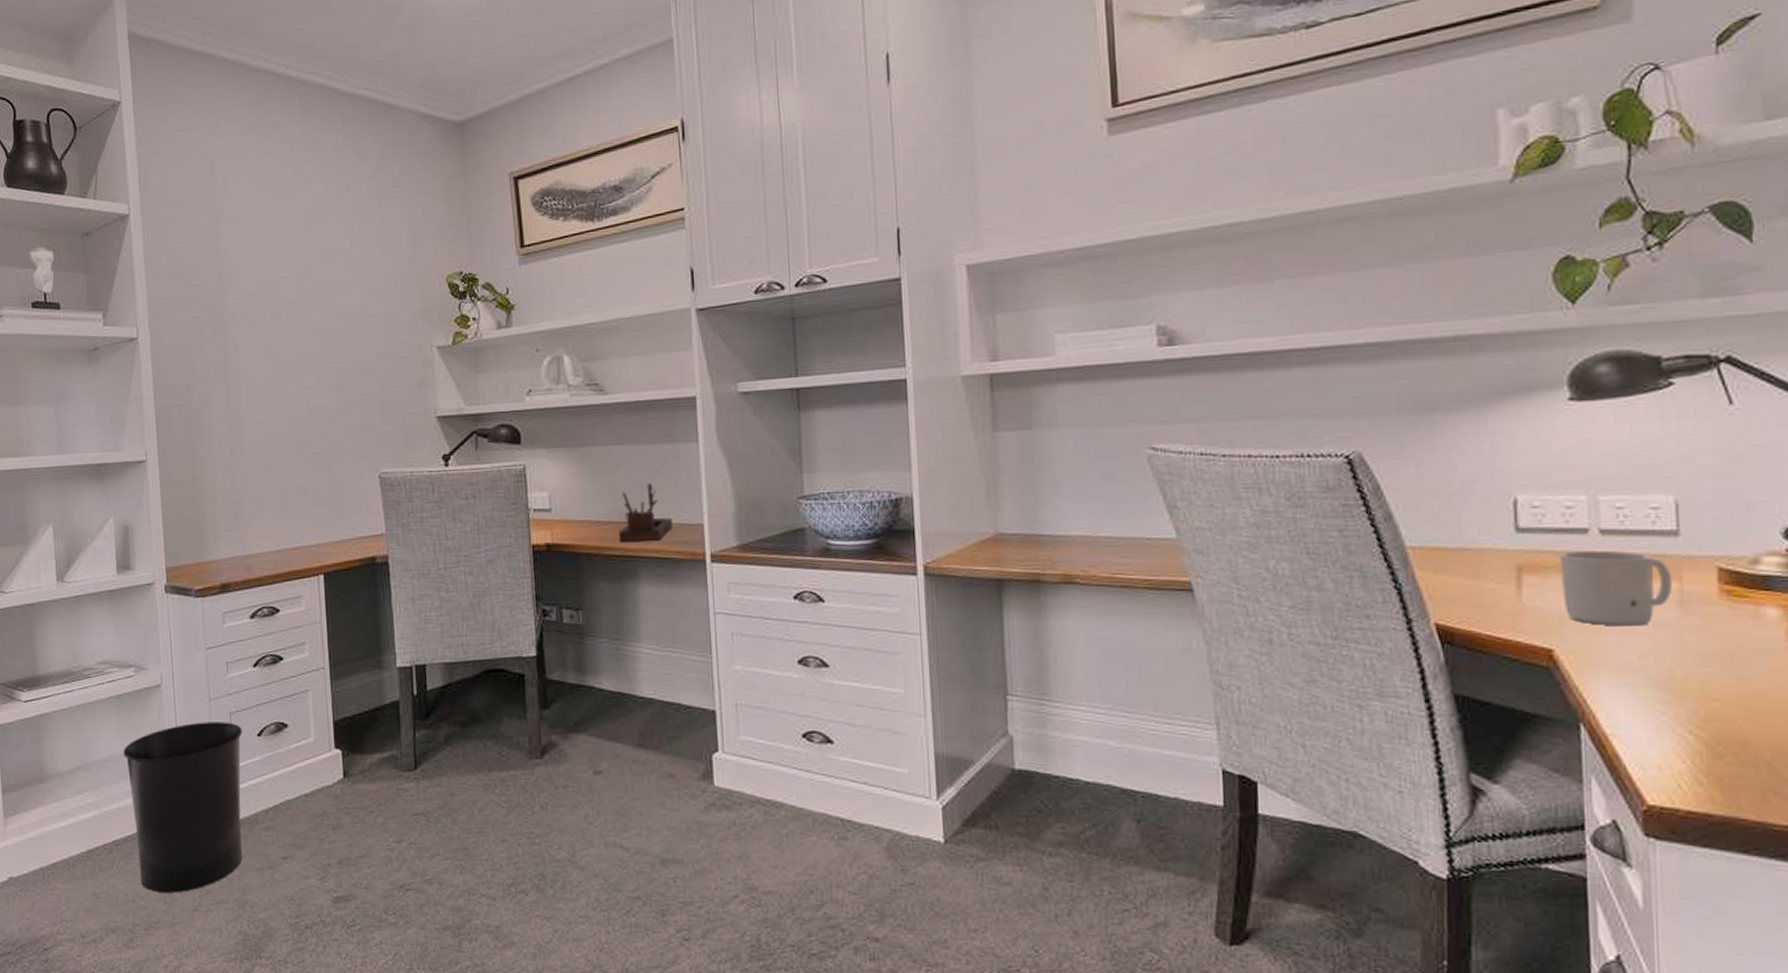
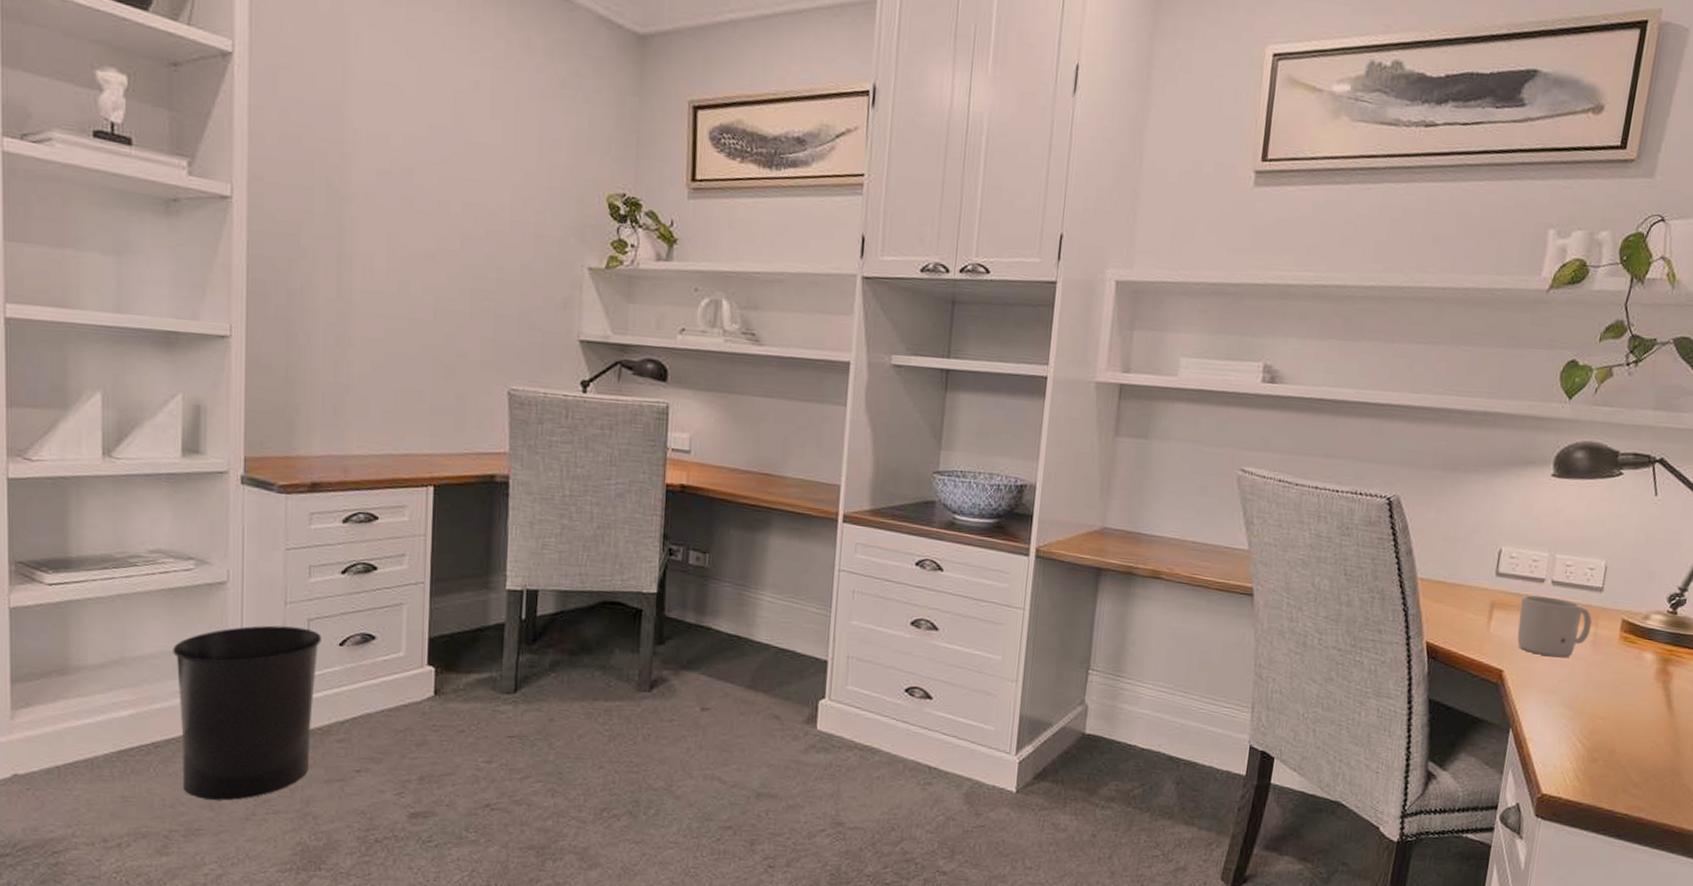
desk organizer: present [619,483,672,543] -> none [756,439,811,497]

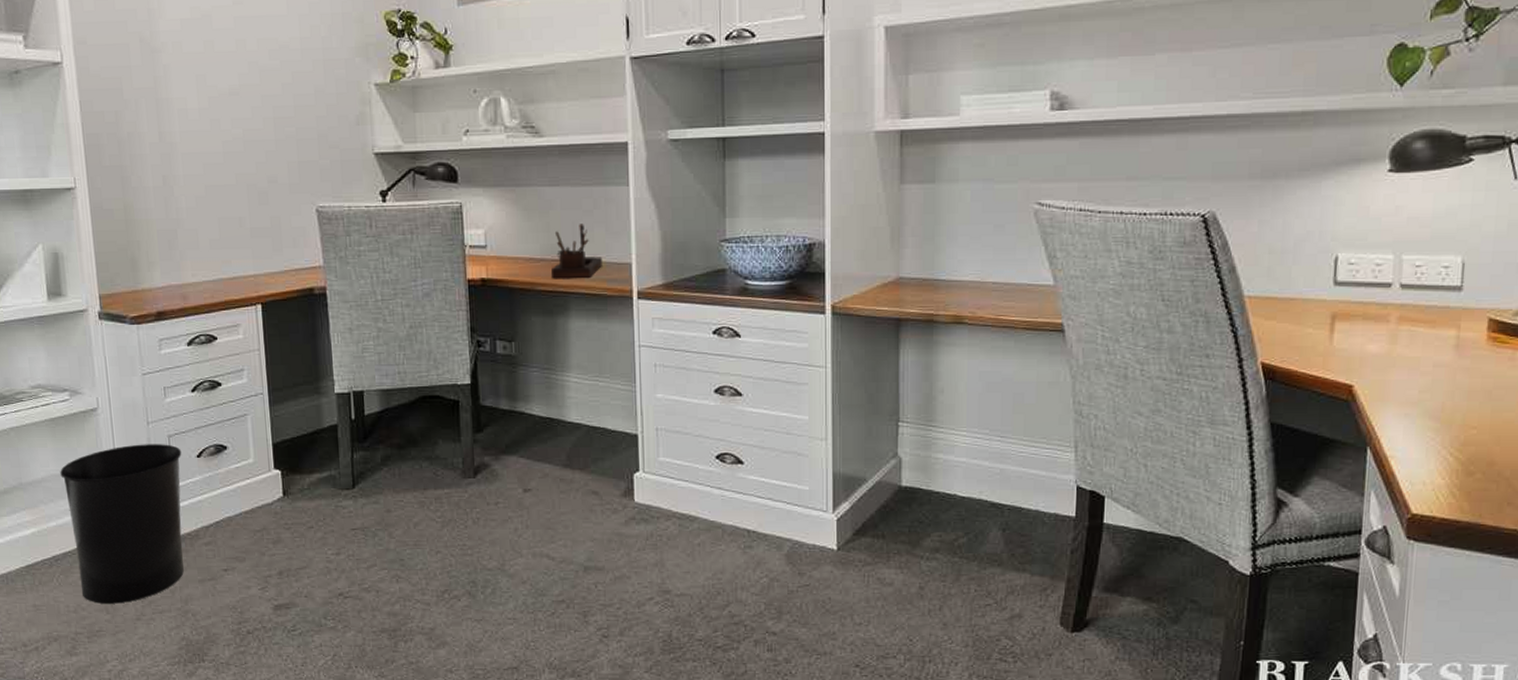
desk organizer: none [756,439,811,497] -> present [551,224,602,279]
mug: present [1517,595,1592,658] -> none [1365,302,1453,366]

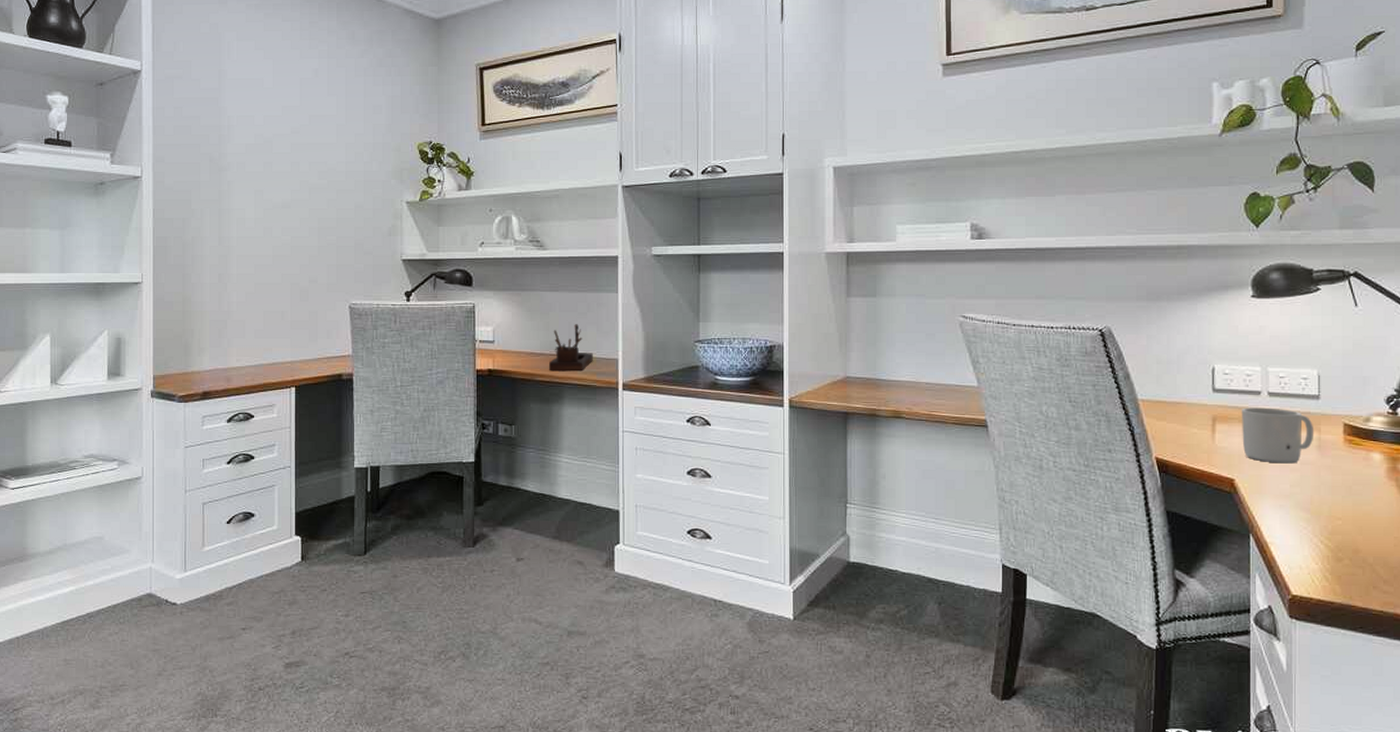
waste bin: present [60,444,184,604] -> none [102,510,213,659]
mug: none [1365,302,1453,366] -> present [1241,407,1314,464]

